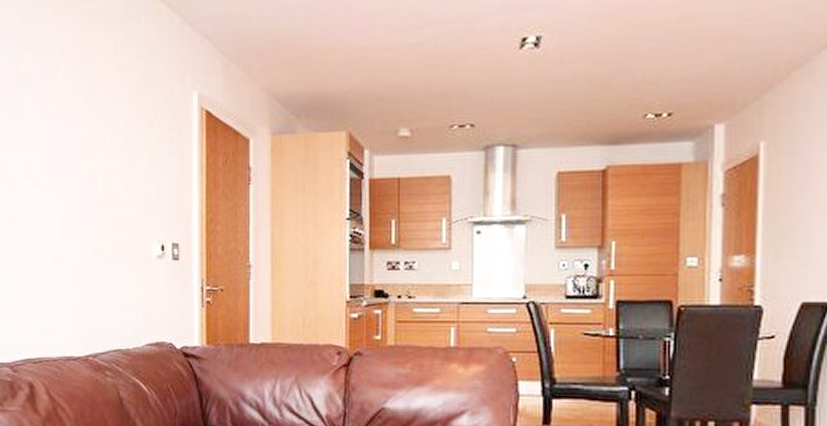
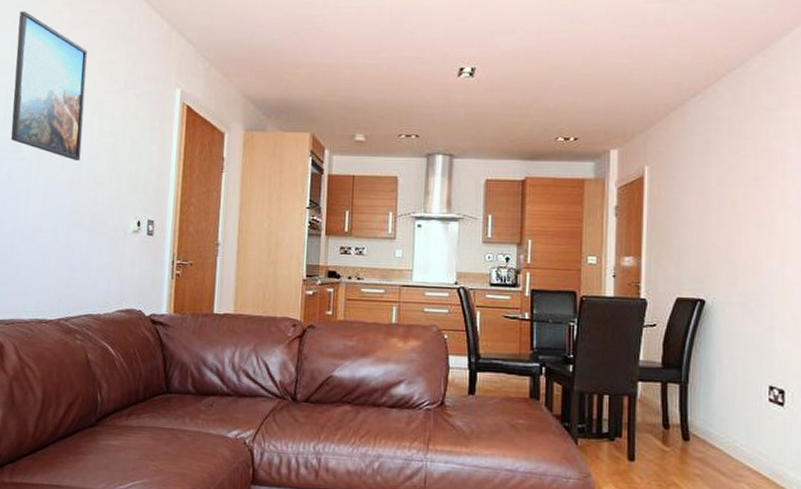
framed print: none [18,17,96,183] -> present [10,11,87,161]

